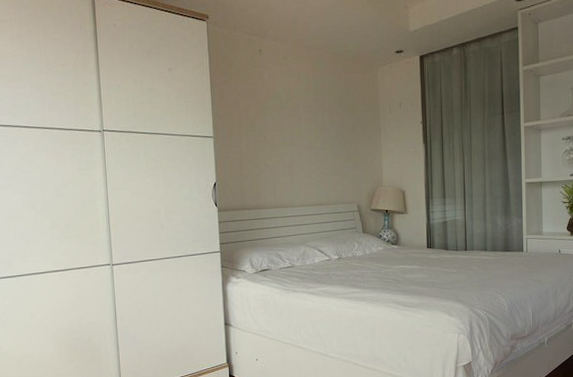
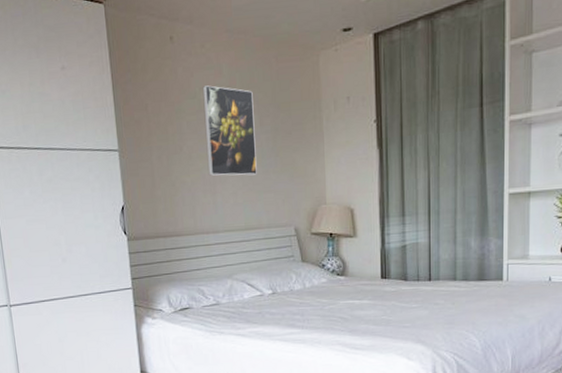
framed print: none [284,89,327,161] -> present [202,85,257,176]

